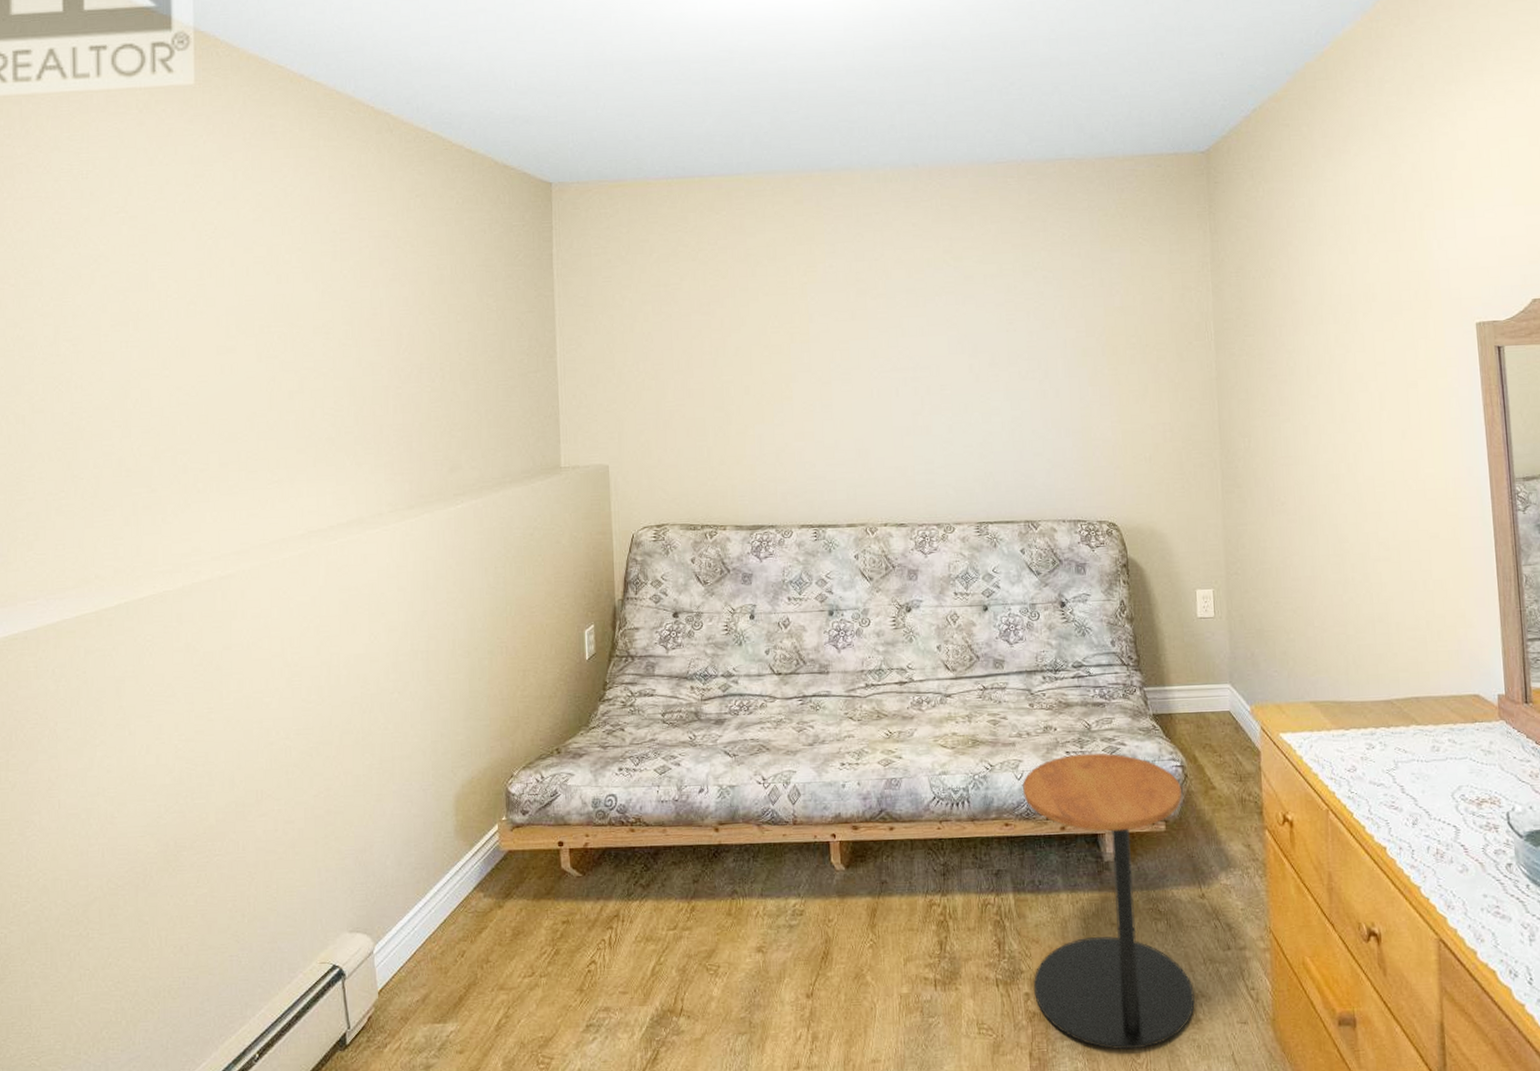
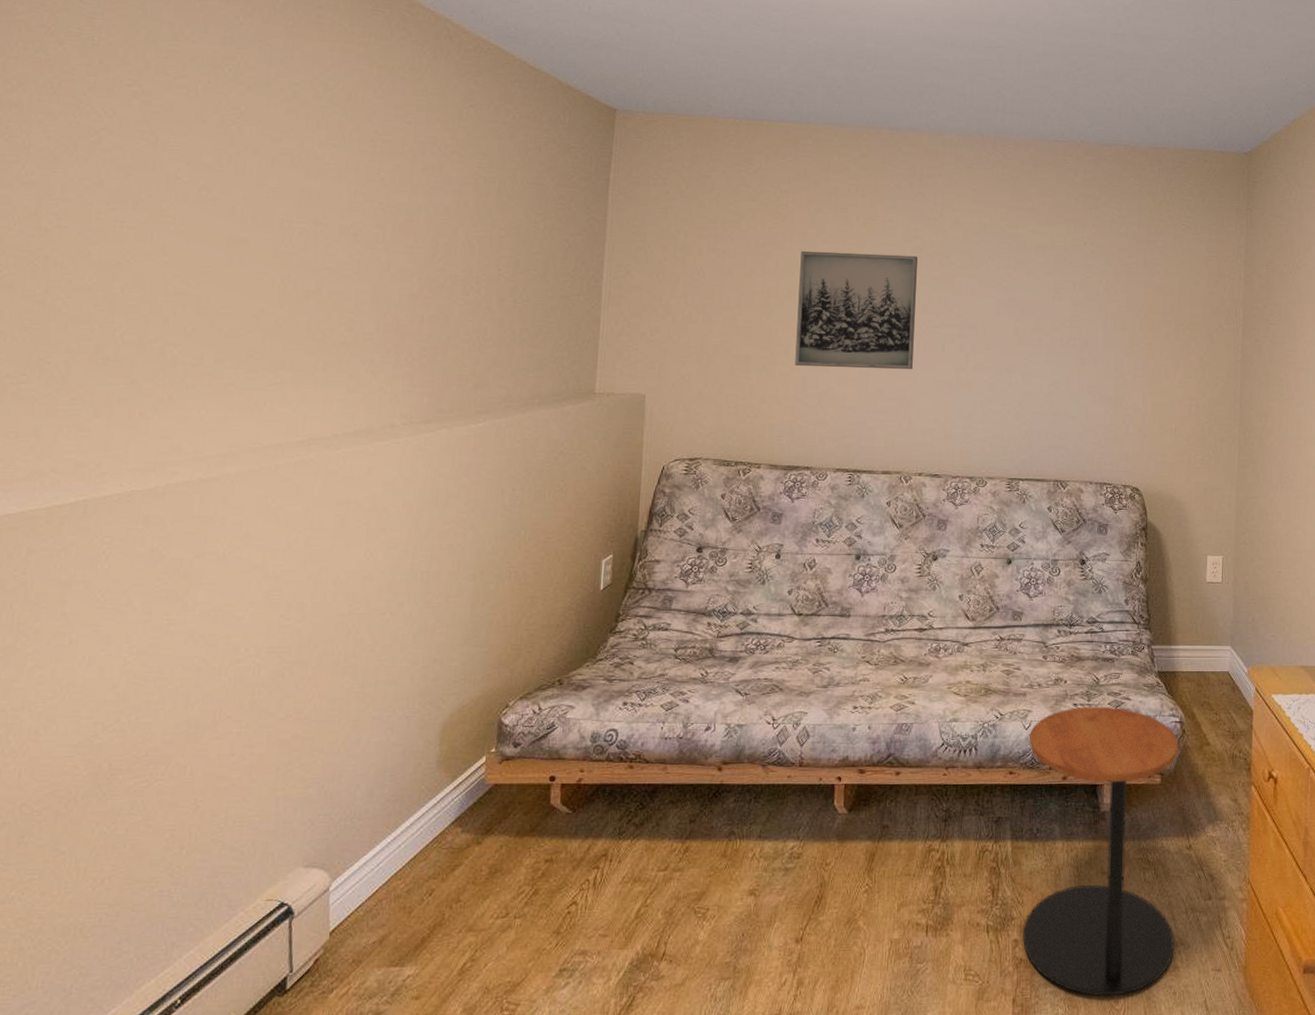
wall art: none [745,300,869,424] -> present [795,250,919,370]

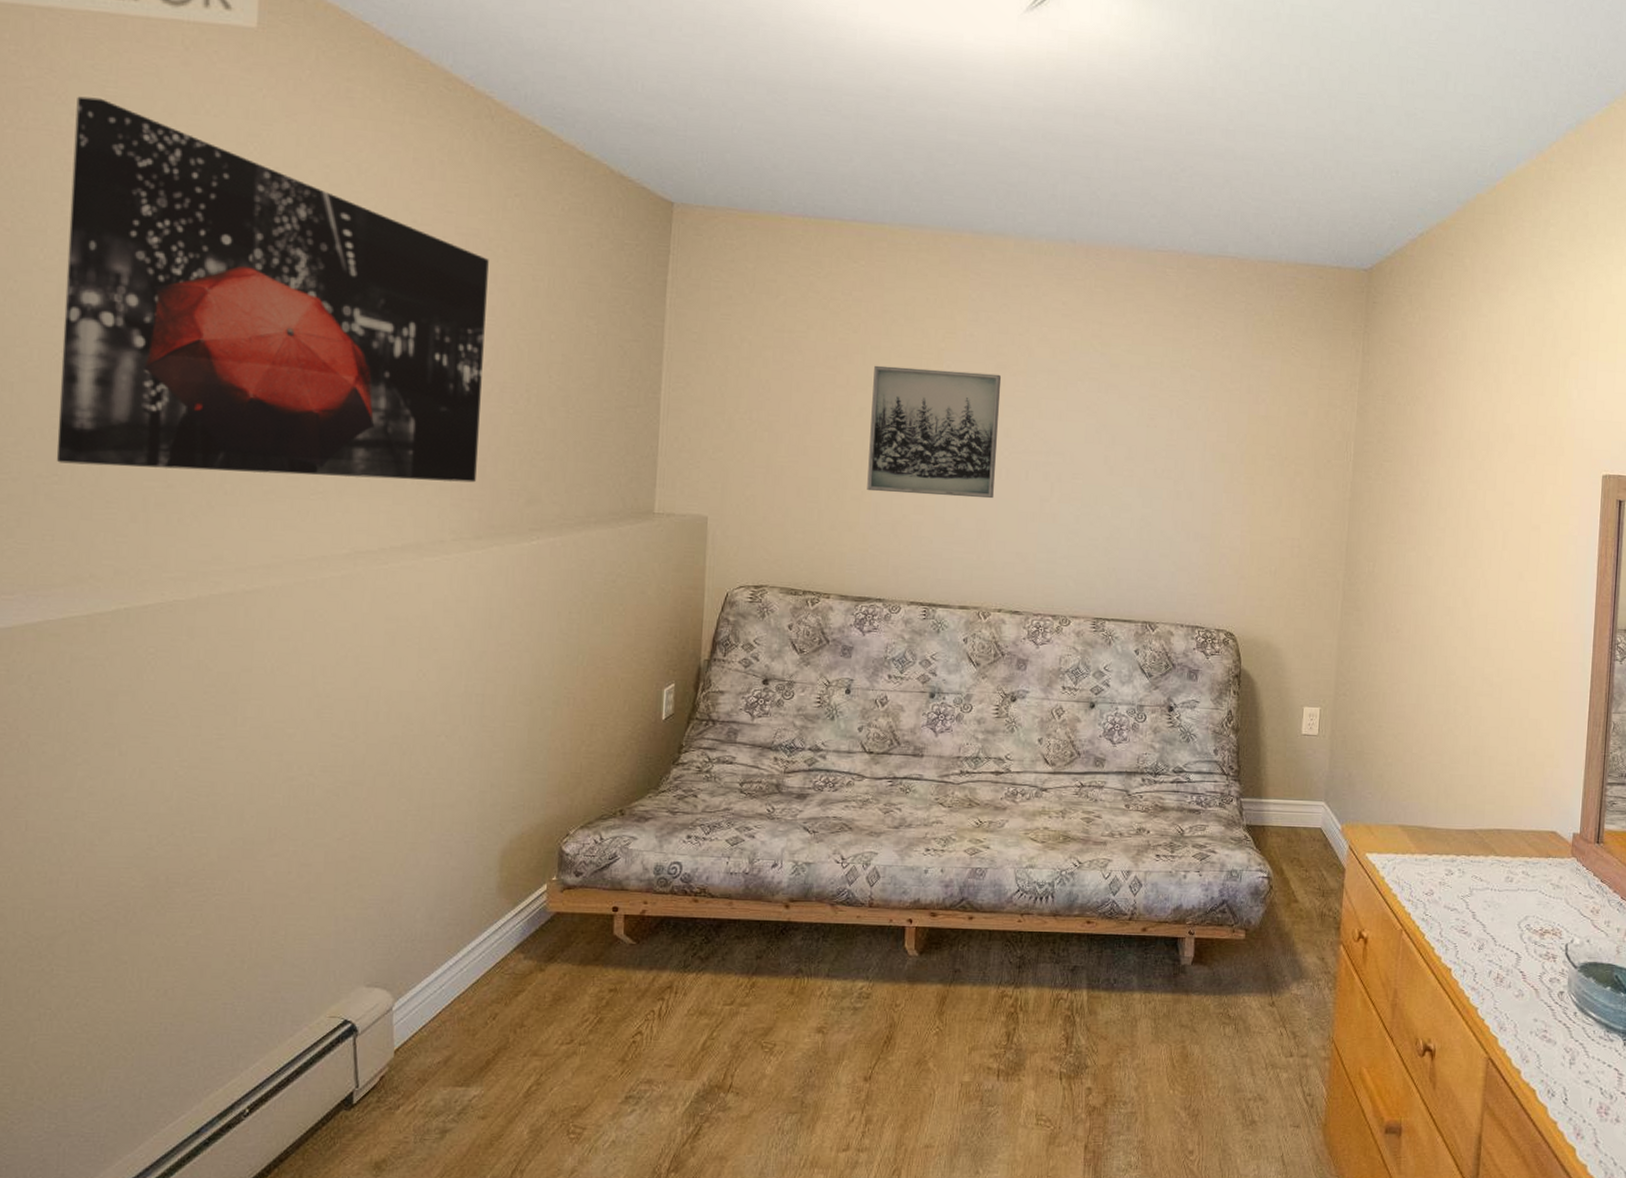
wall art: none [25,27,444,370] -> present [56,96,489,483]
side table: present [1023,706,1178,997] -> none [1097,858,1265,1147]

